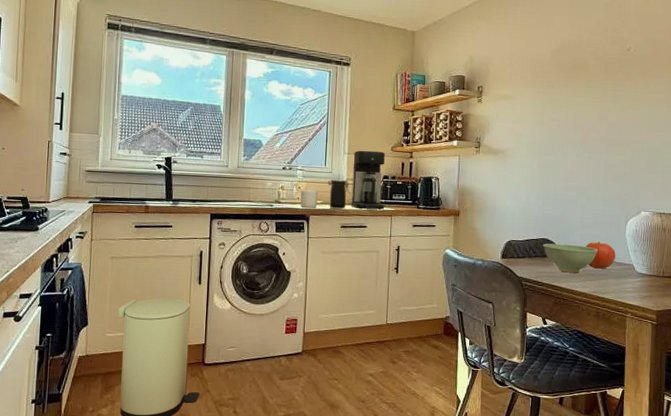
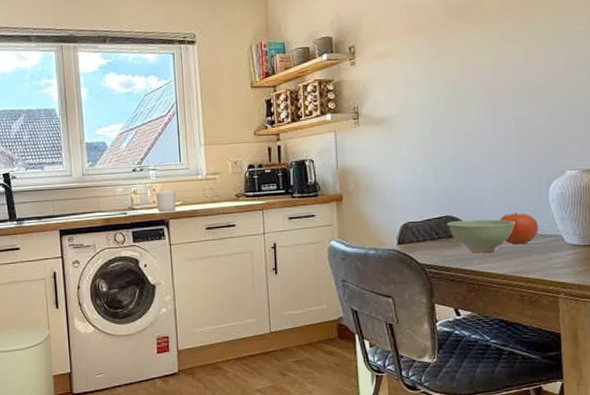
jar: present [328,180,349,210] -> none [186,175,210,210]
coffee maker: present [351,150,385,210] -> none [211,137,254,207]

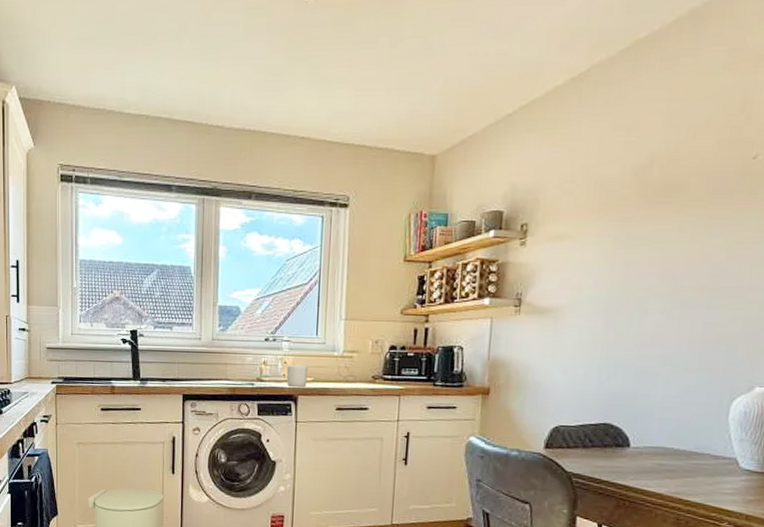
bowl: present [447,219,516,253] -> none [604,429,685,468]
fruit: present [500,212,539,245] -> none [666,427,712,464]

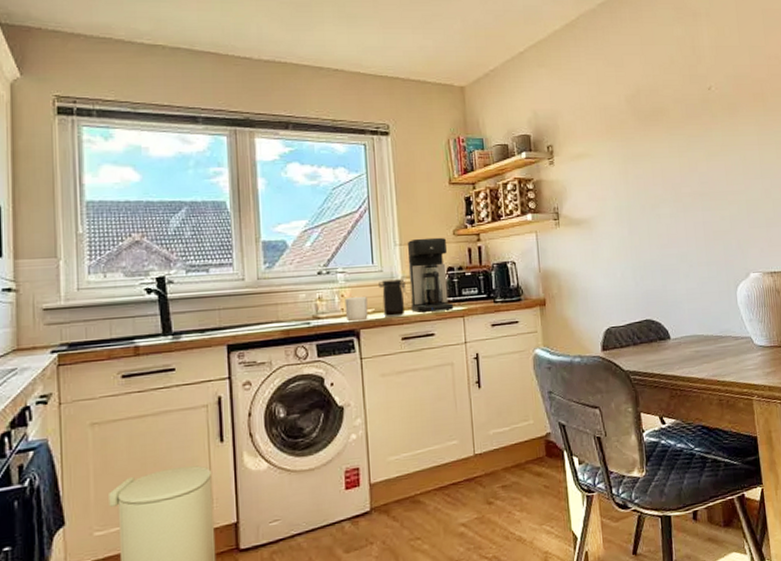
jar: none [320,352,346,388] -> present [379,279,406,318]
coffee maker: none [348,314,392,389] -> present [407,237,454,314]

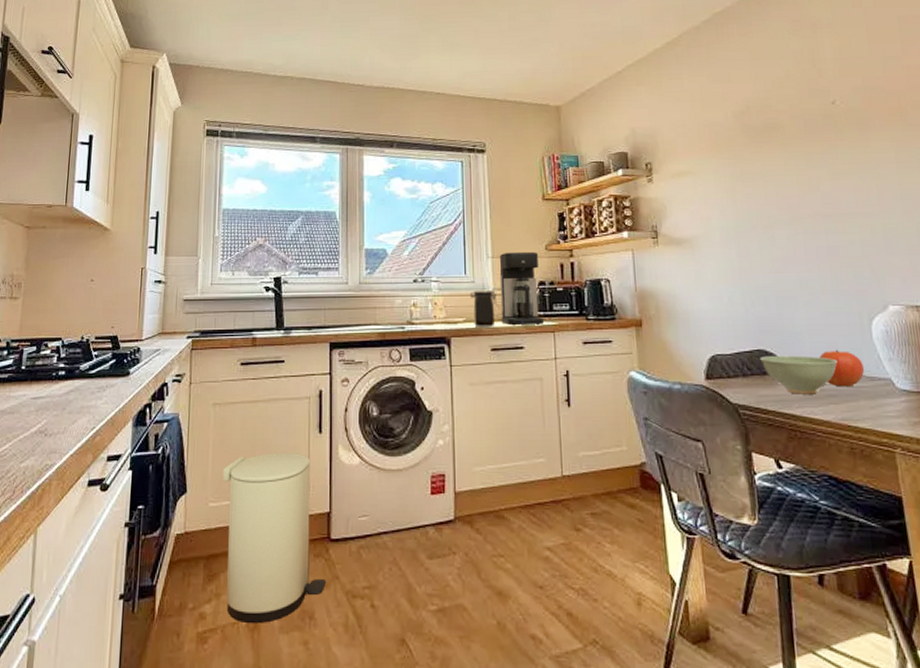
mug: present [344,297,368,322] -> none [437,306,459,329]
bowl: none [648,322,710,358] -> present [760,355,838,394]
fruit: none [696,314,731,348] -> present [819,349,865,387]

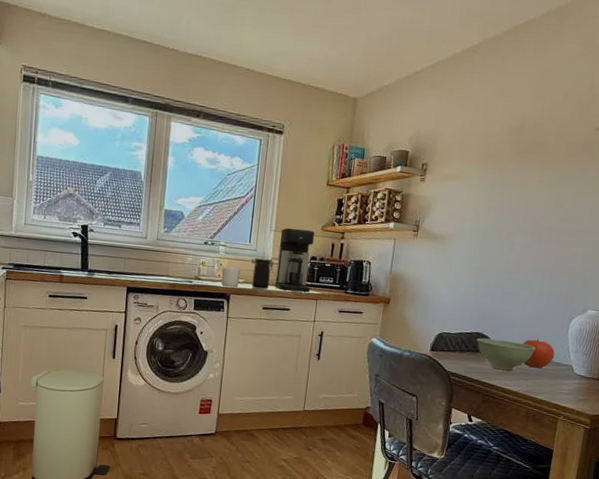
mug: none [437,306,459,329] -> present [220,267,240,288]

